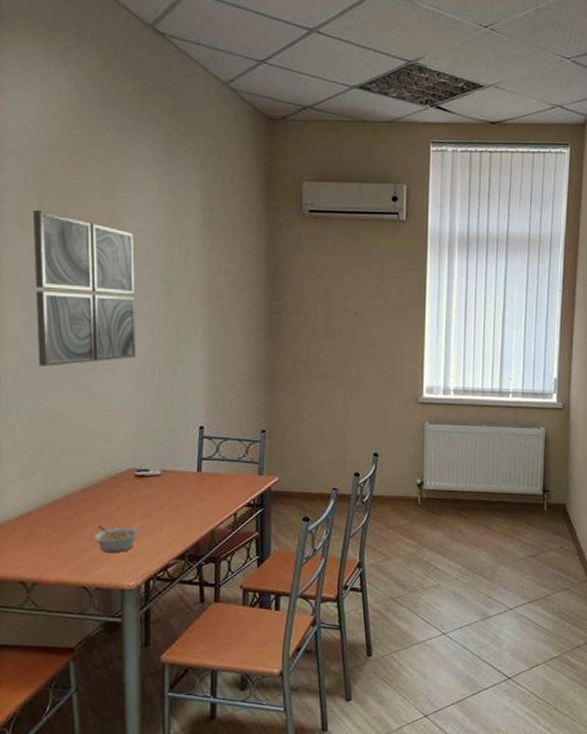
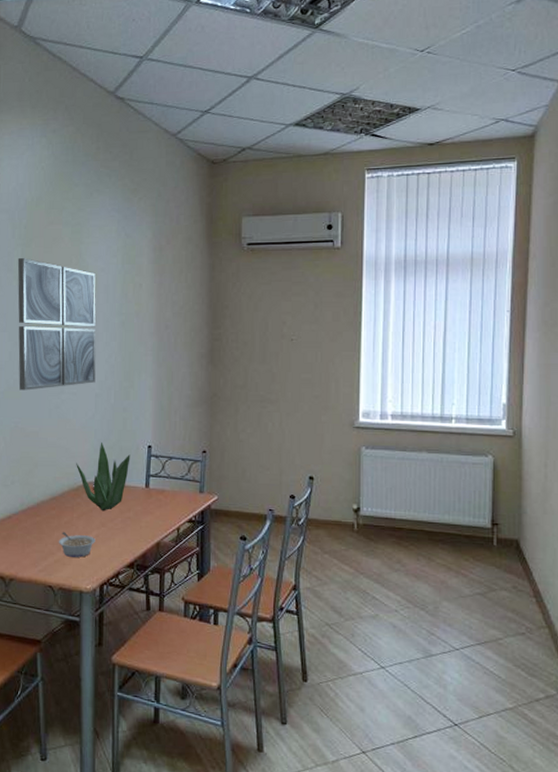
plant: none [114,424,179,500] -> present [76,443,130,512]

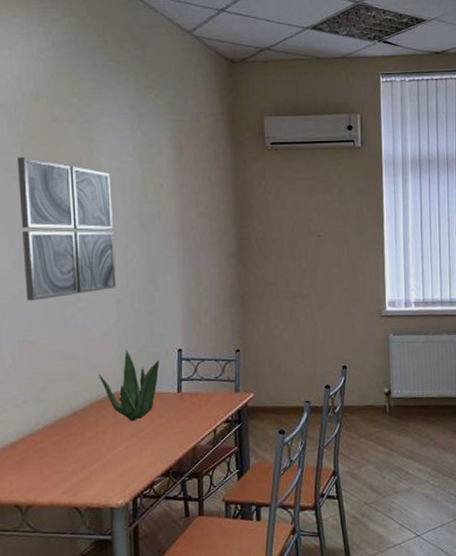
legume: present [58,532,96,558] -> none [82,448,125,474]

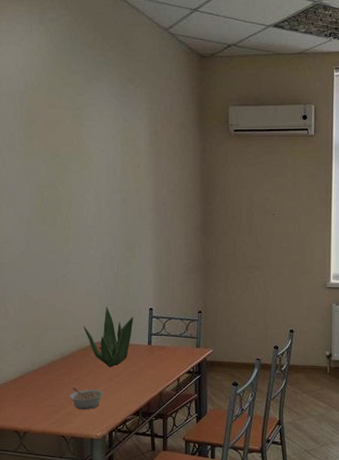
wall art: present [17,156,116,301] -> none [20,138,99,262]
legume: none [82,448,125,474] -> present [69,388,104,409]

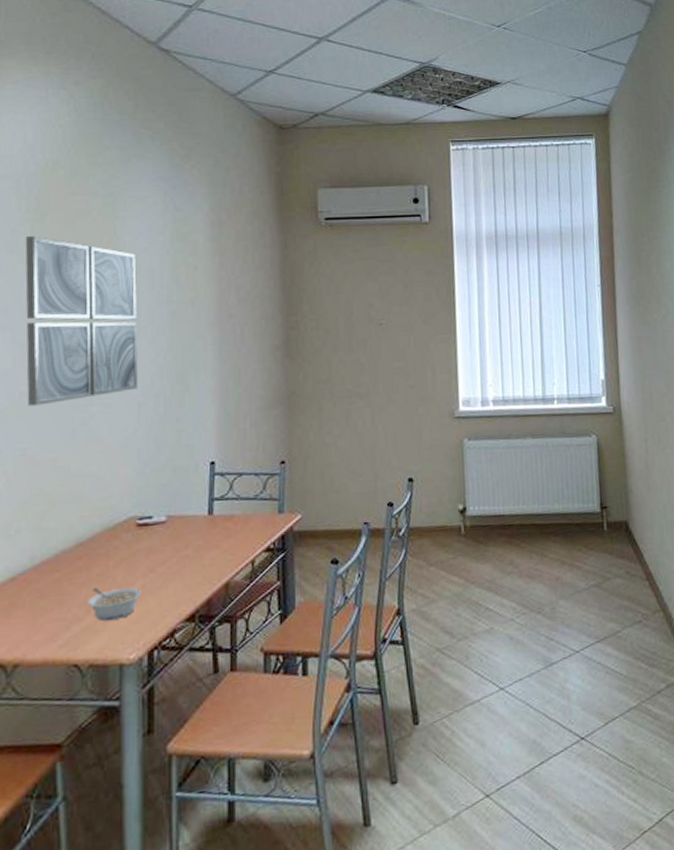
wall art: none [20,138,99,262] -> present [25,235,138,406]
plant: present [83,307,134,368] -> none [112,464,187,553]

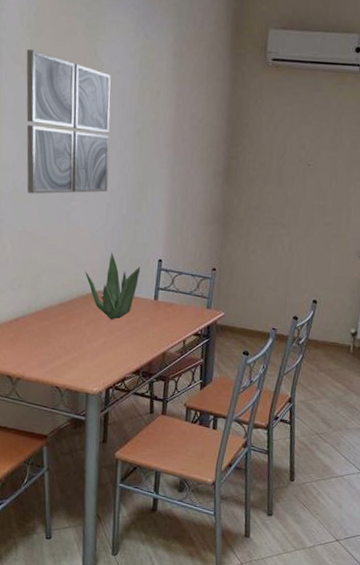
legume: present [87,587,141,621] -> none [65,337,103,362]
plant: none [112,464,187,553] -> present [85,253,141,320]

